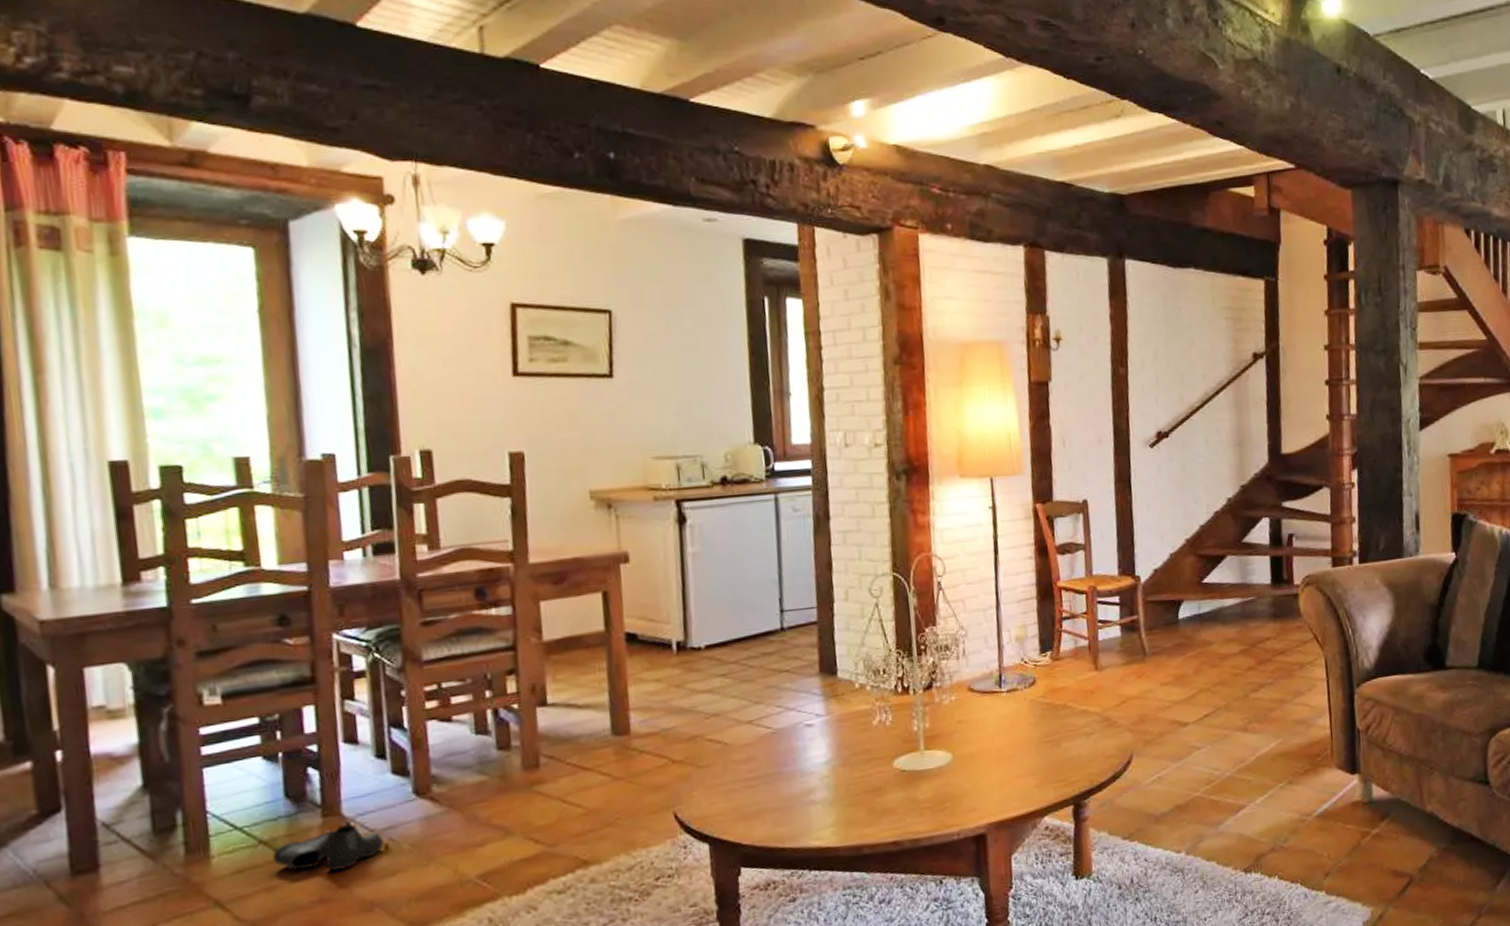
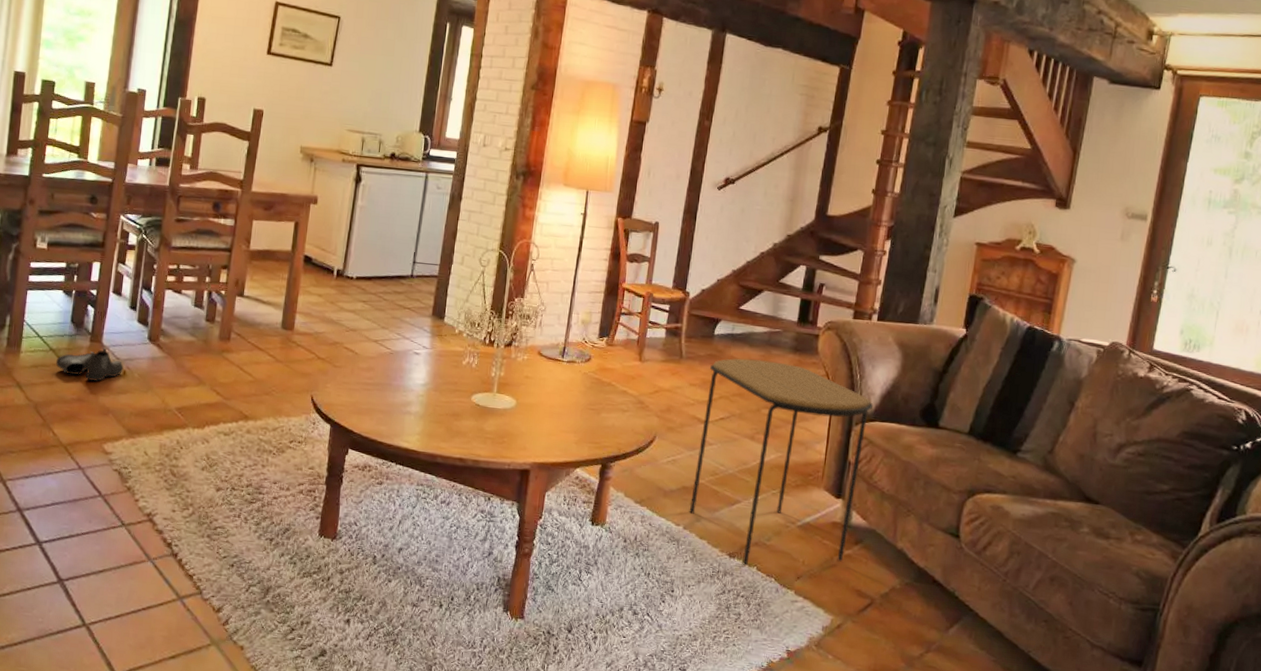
side table: none [1181,634,1373,878] -> present [689,358,874,566]

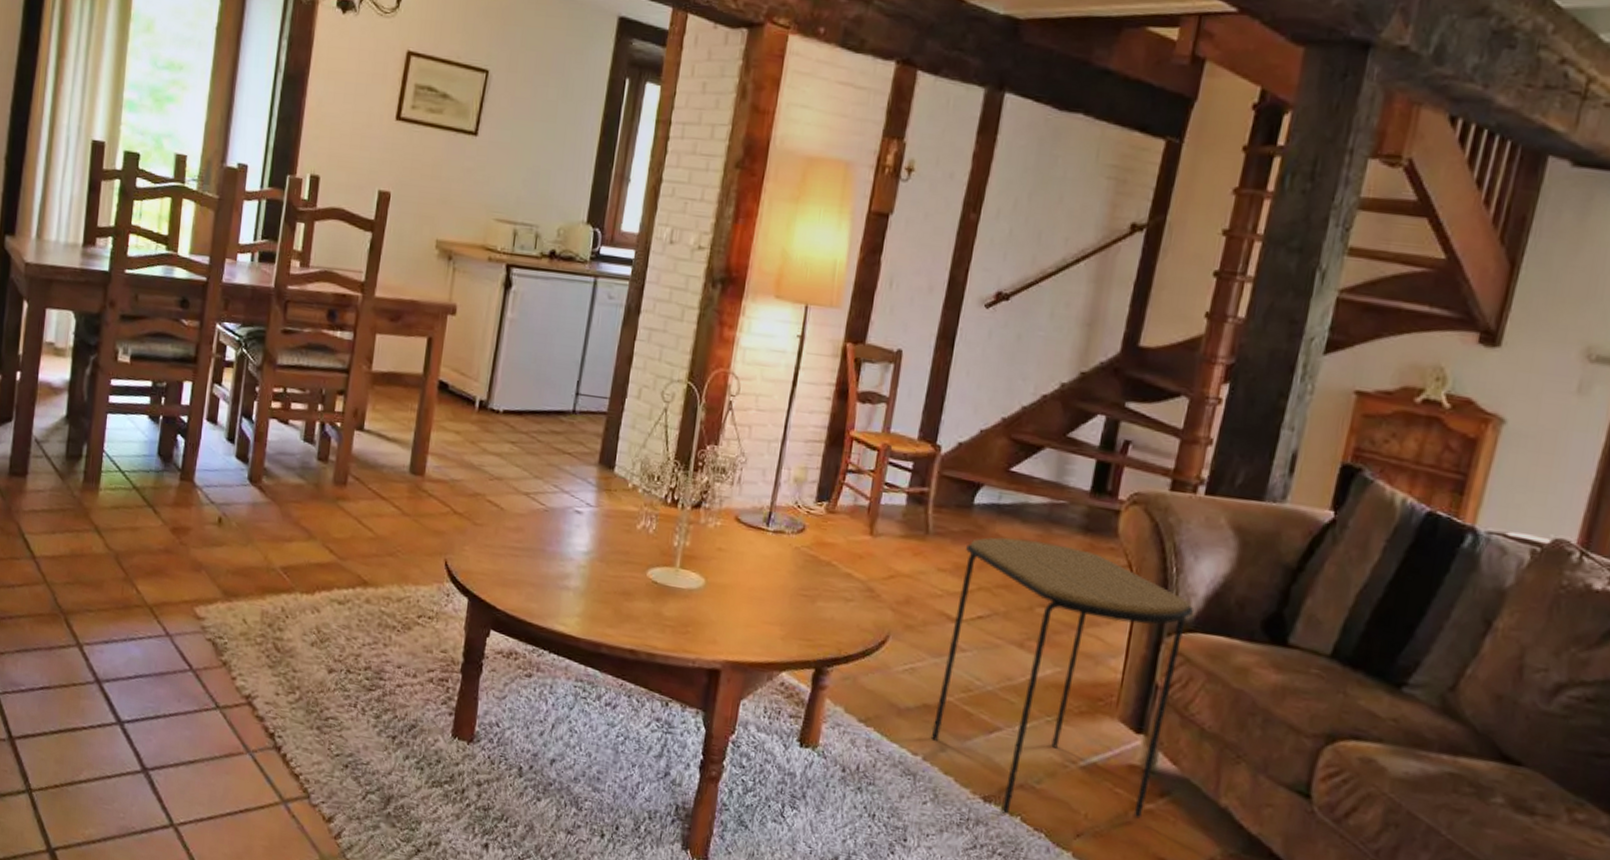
boots: present [55,347,124,382] -> none [139,488,219,530]

